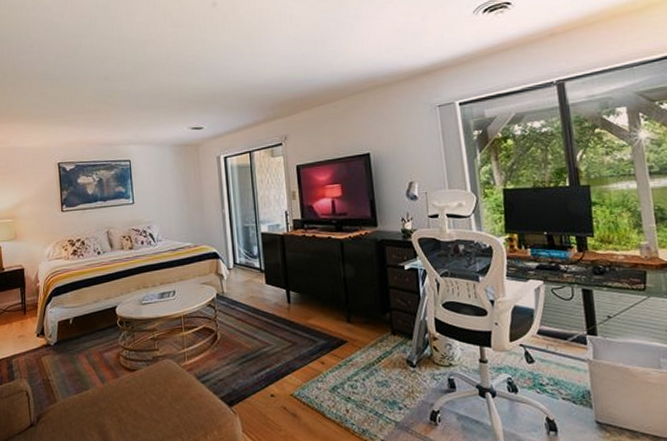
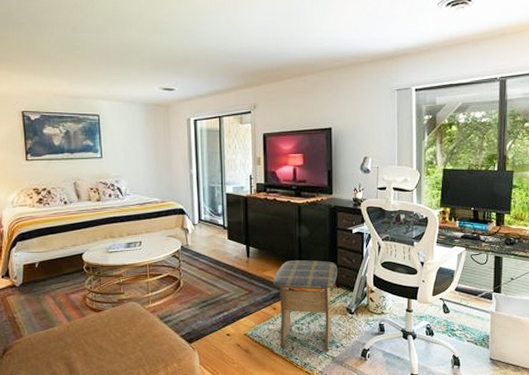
stool: none [318,303,392,416] -> present [273,260,337,353]

